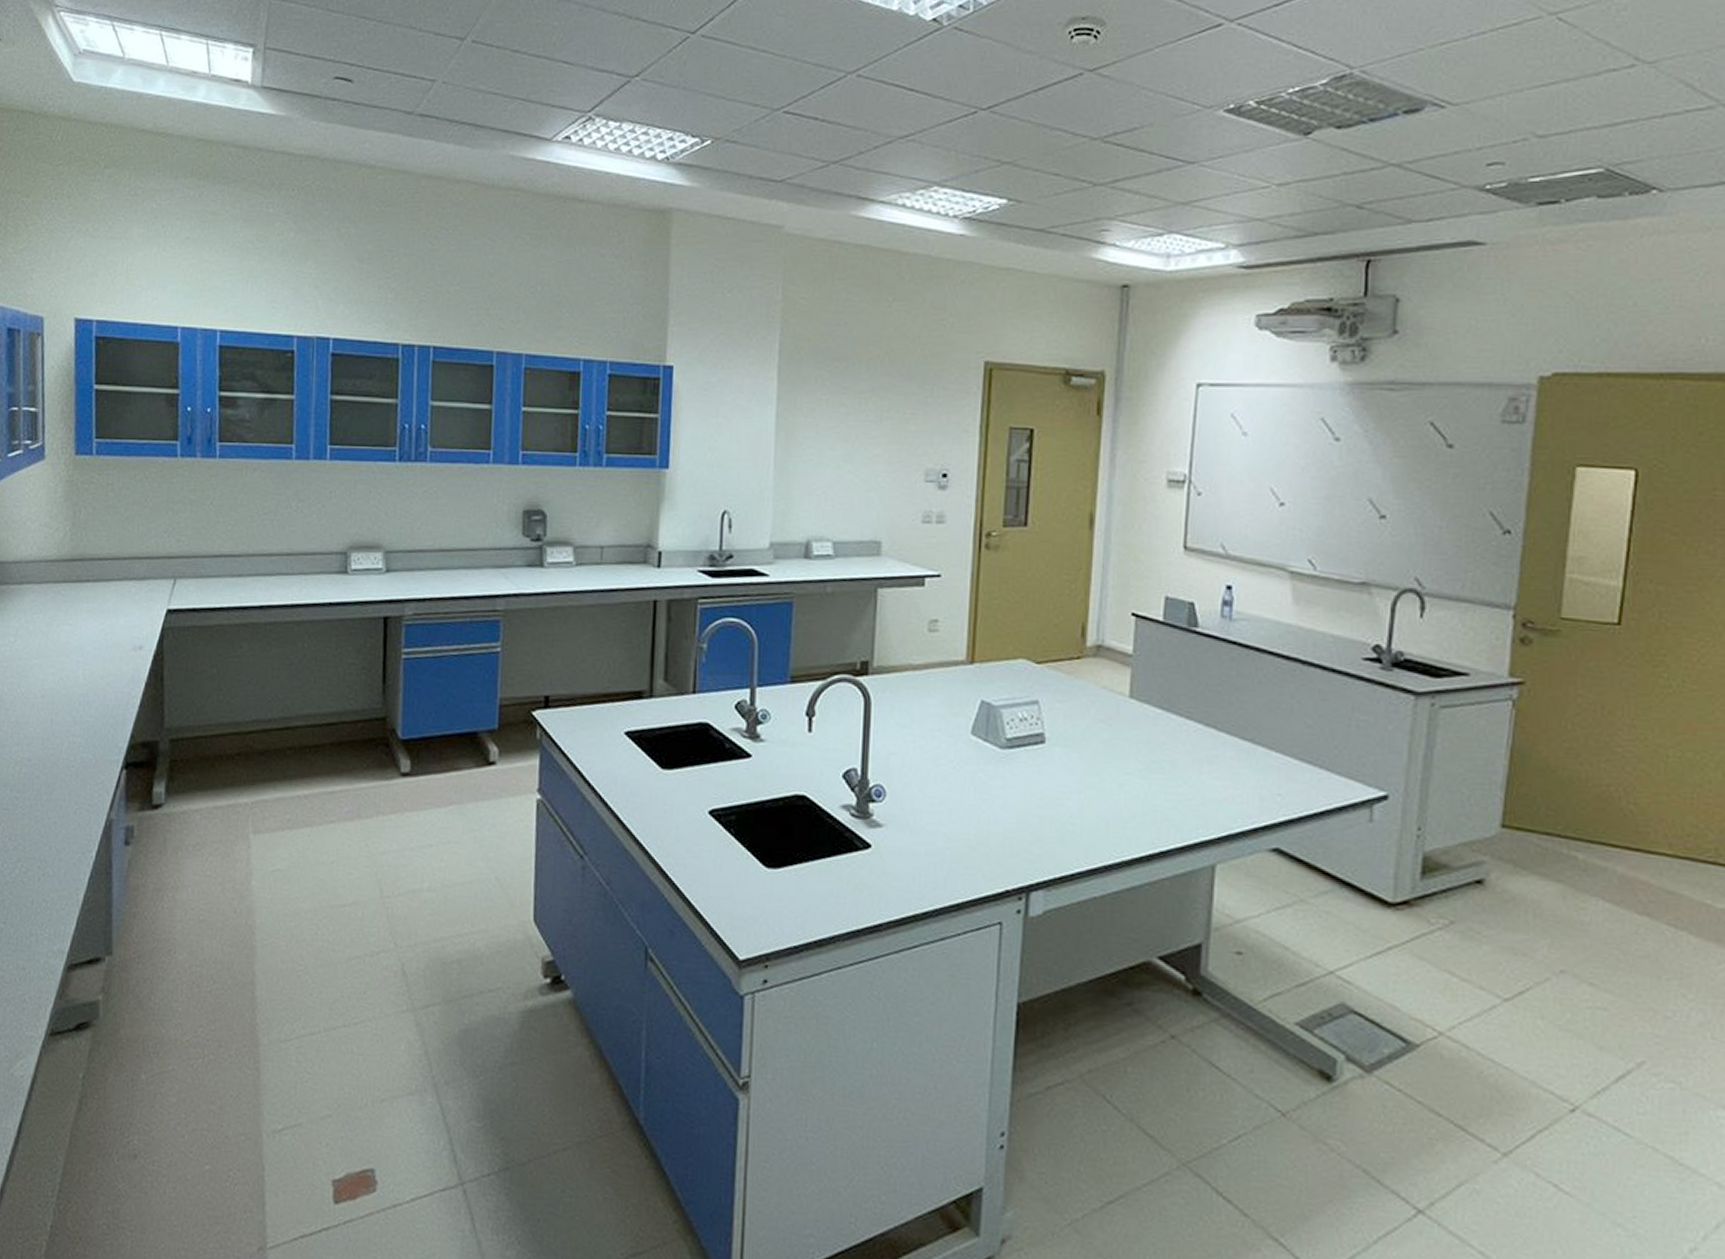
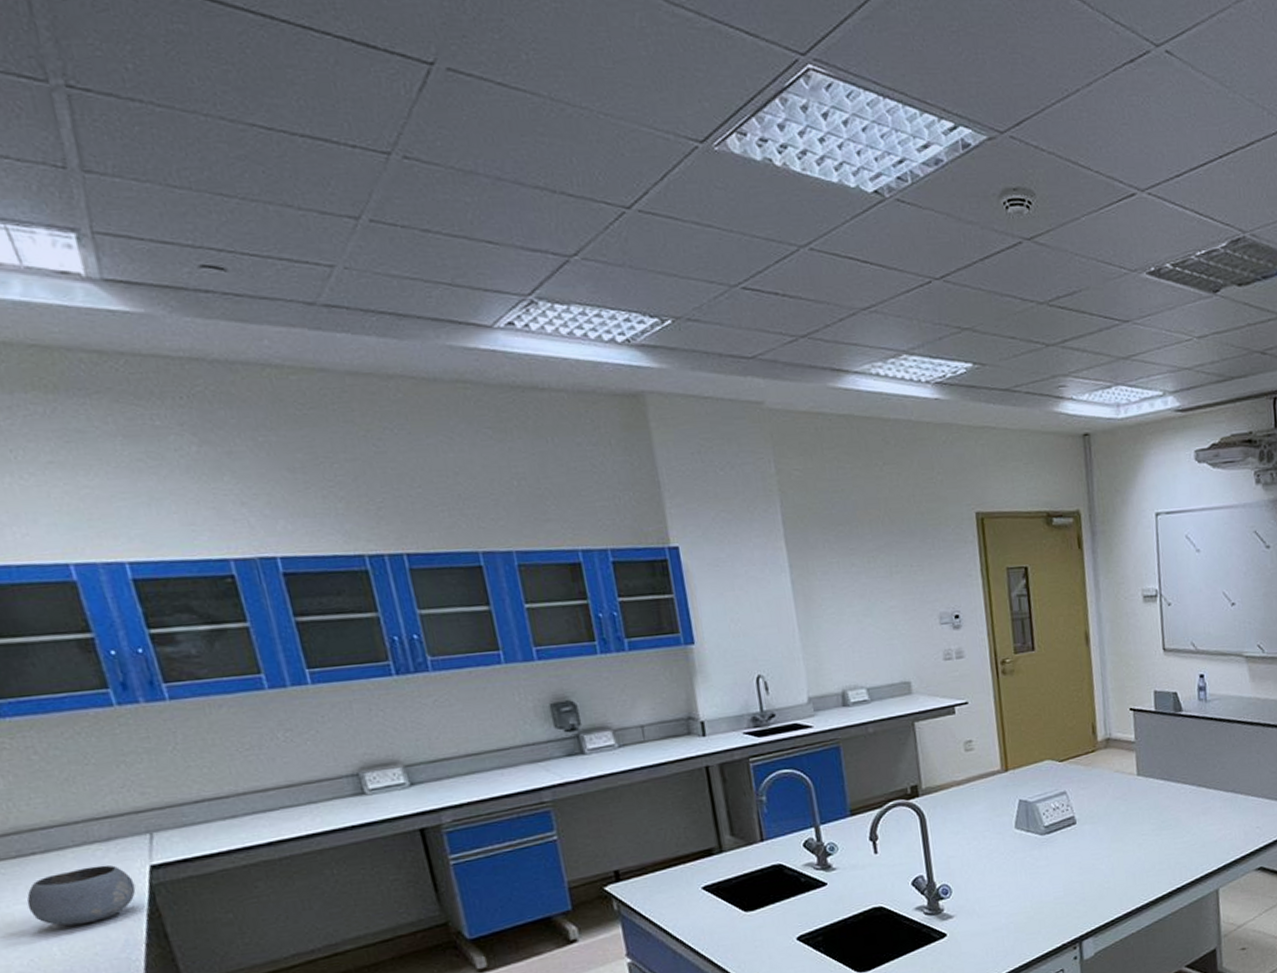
bowl: none [71,601,152,654] -> present [26,865,136,927]

